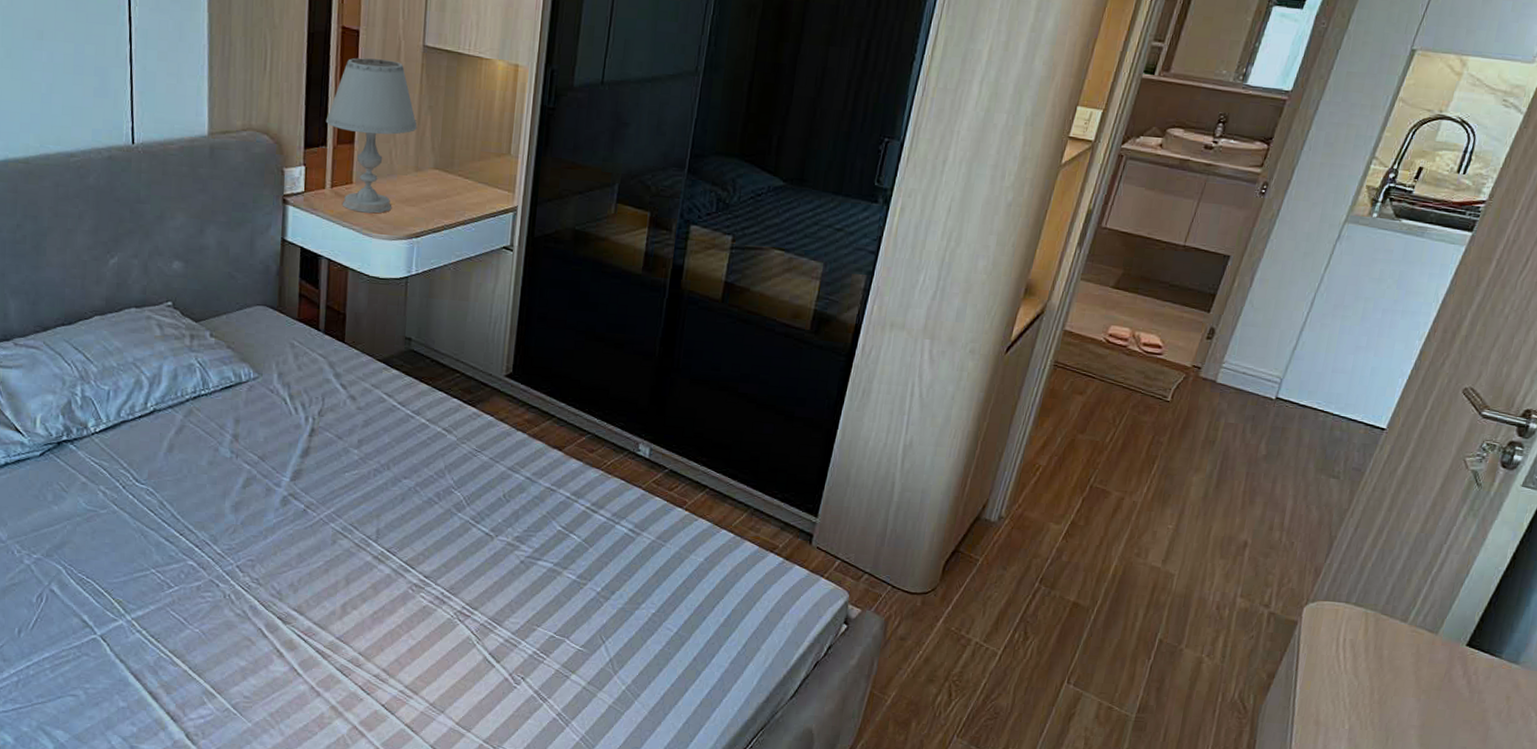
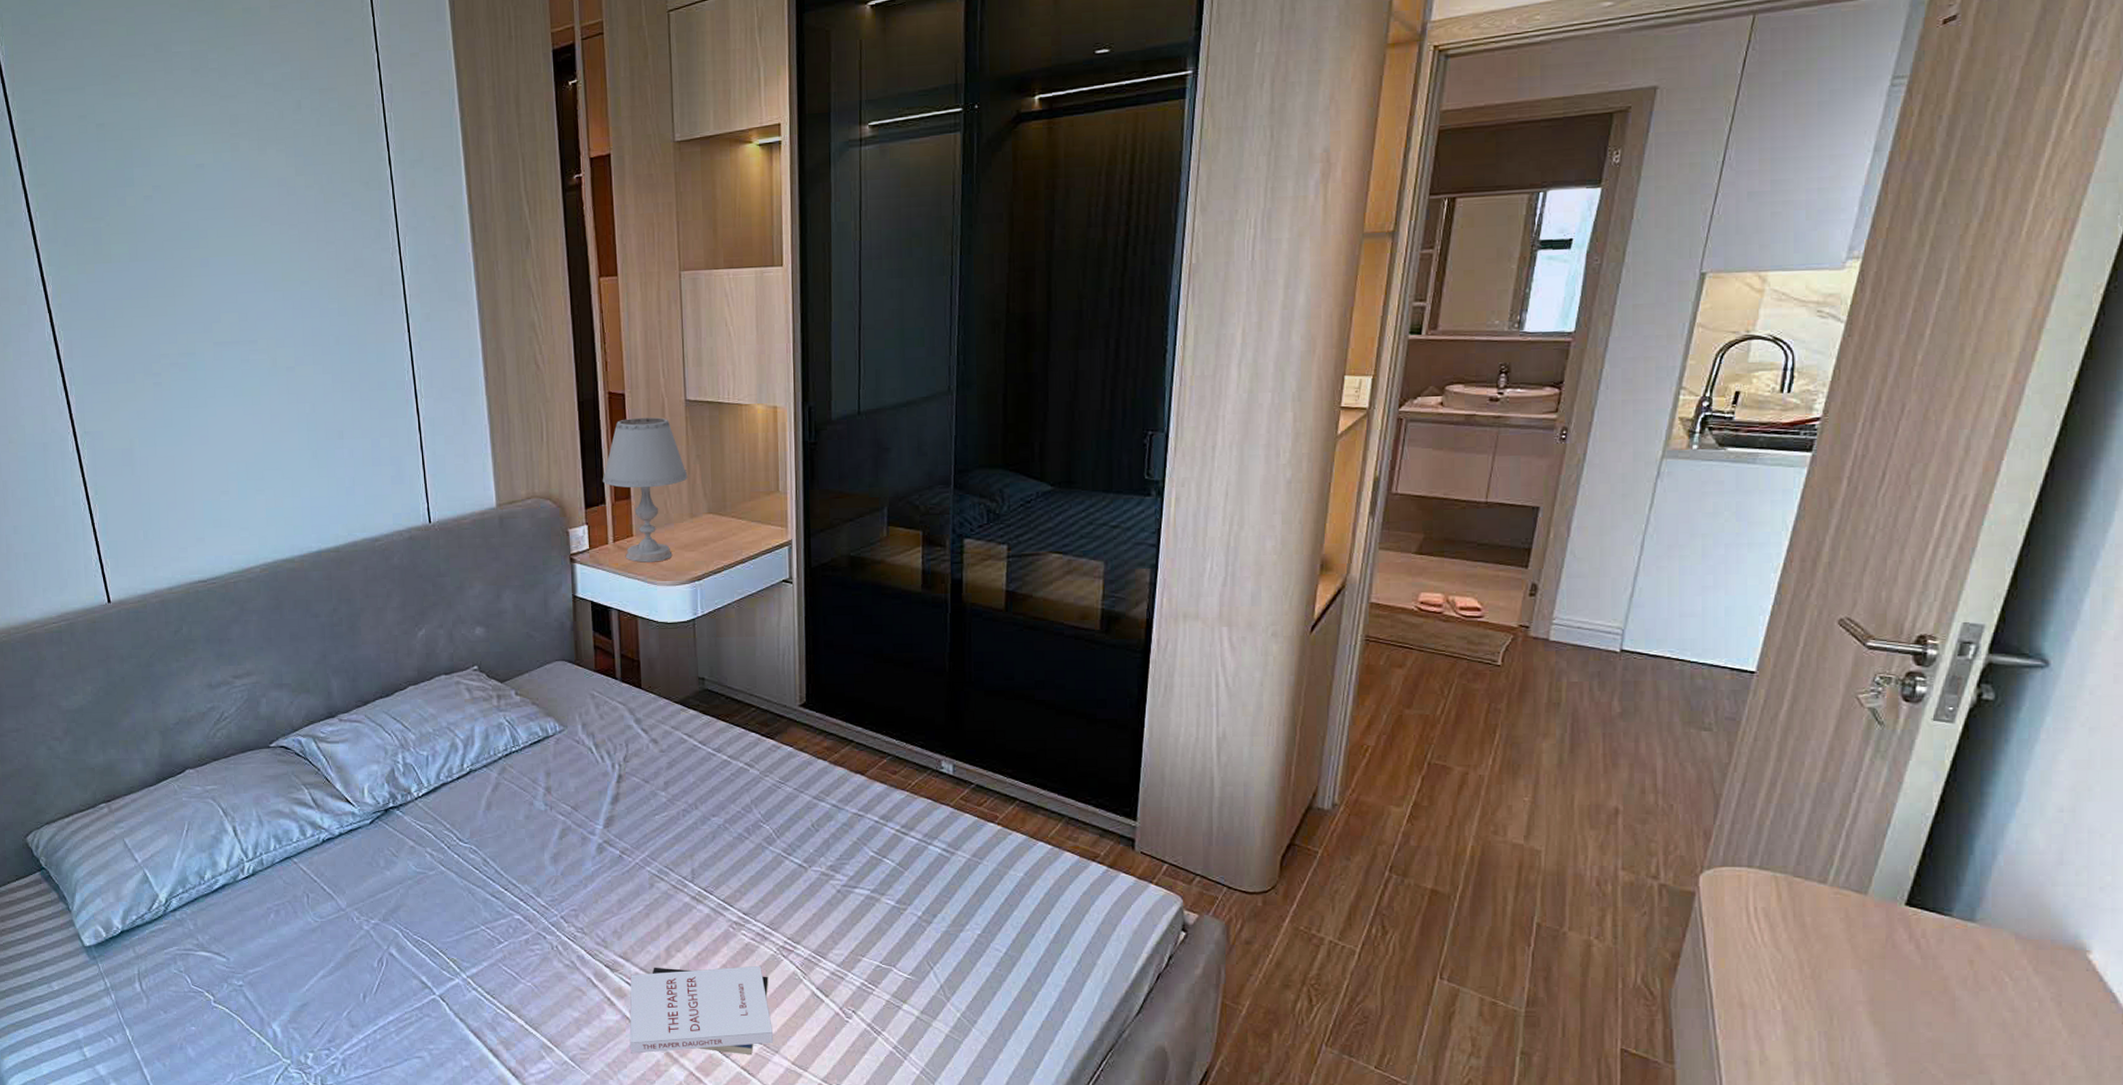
books: none [294,622,442,714] -> present [629,965,773,1055]

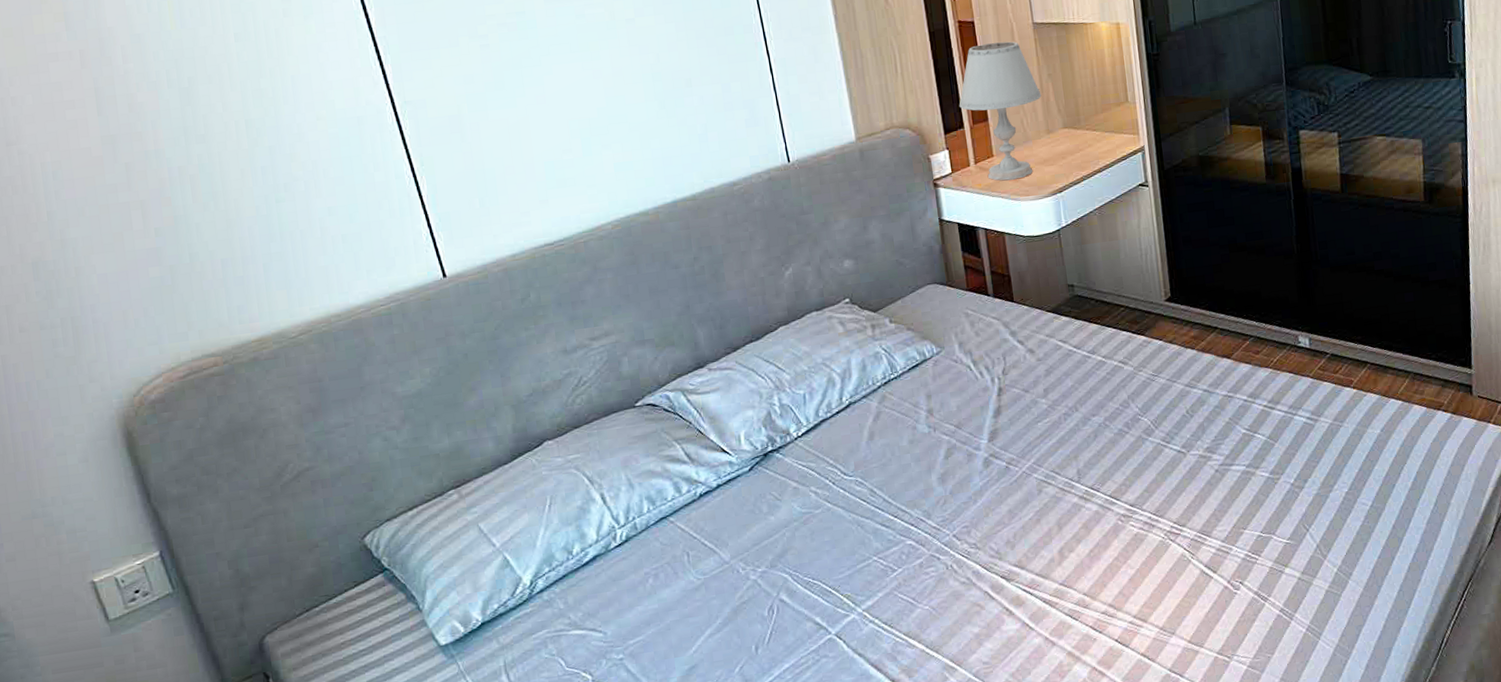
books: present [629,965,773,1055] -> none [1026,553,1169,659]

